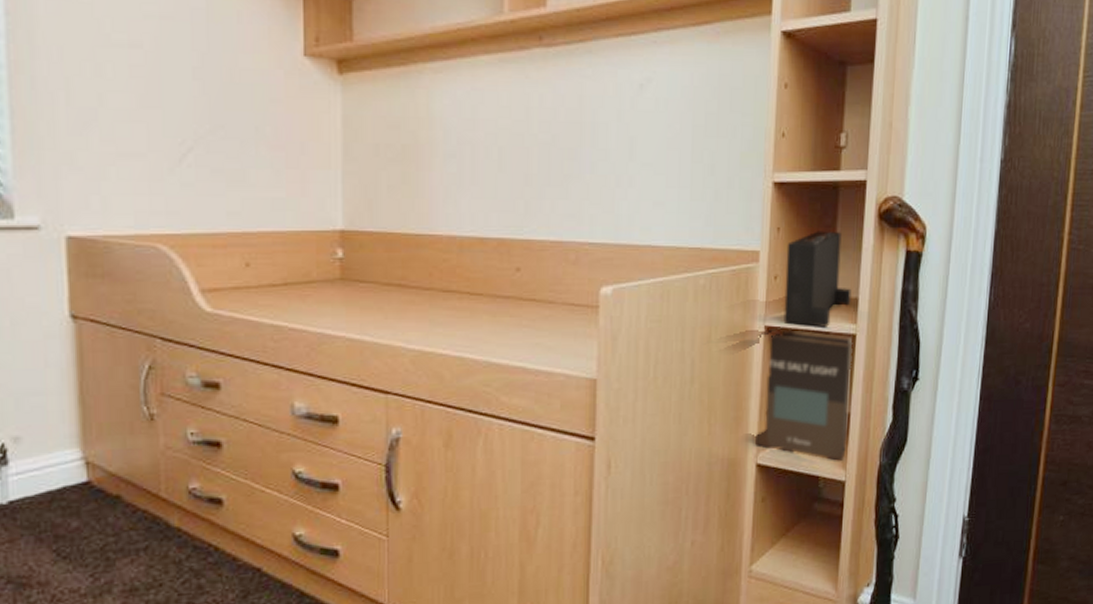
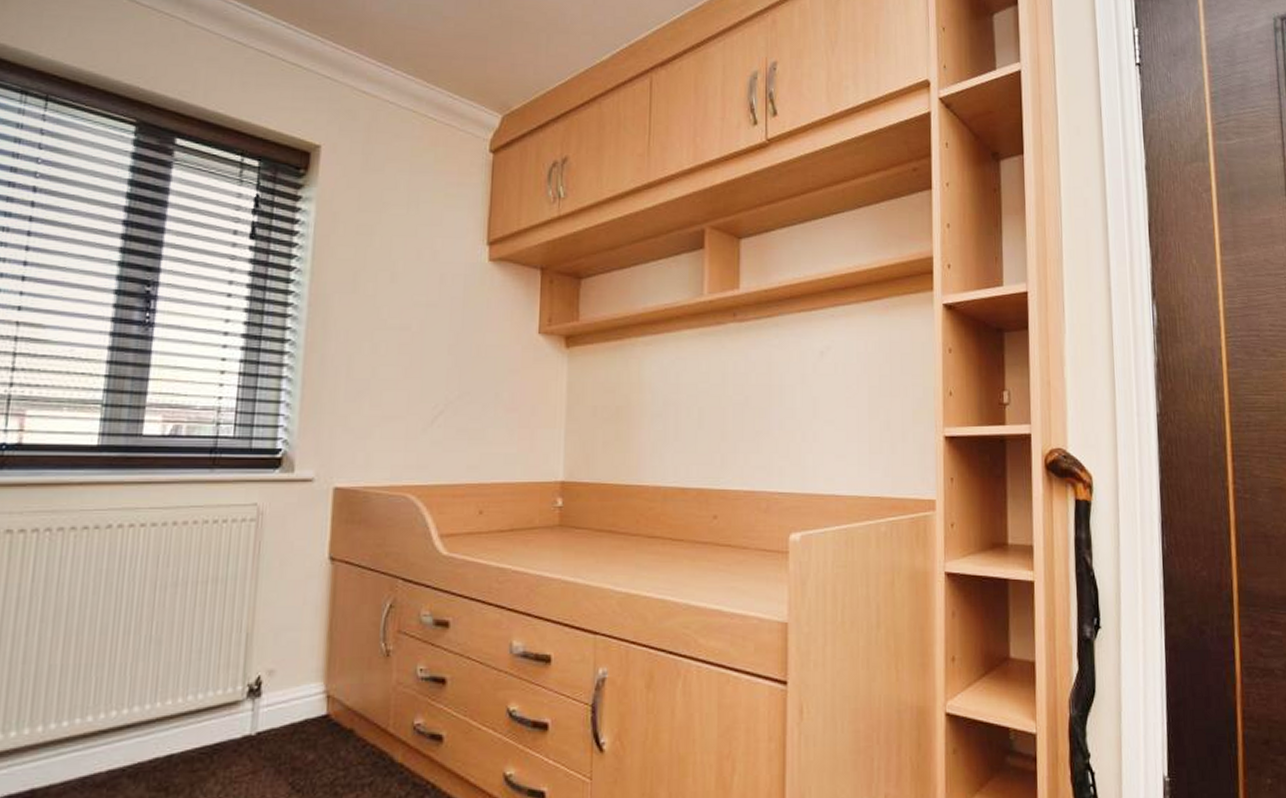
books: present [755,328,853,461] -> none [941,574,1034,712]
alarm clock: present [783,231,852,327] -> none [961,481,1026,574]

